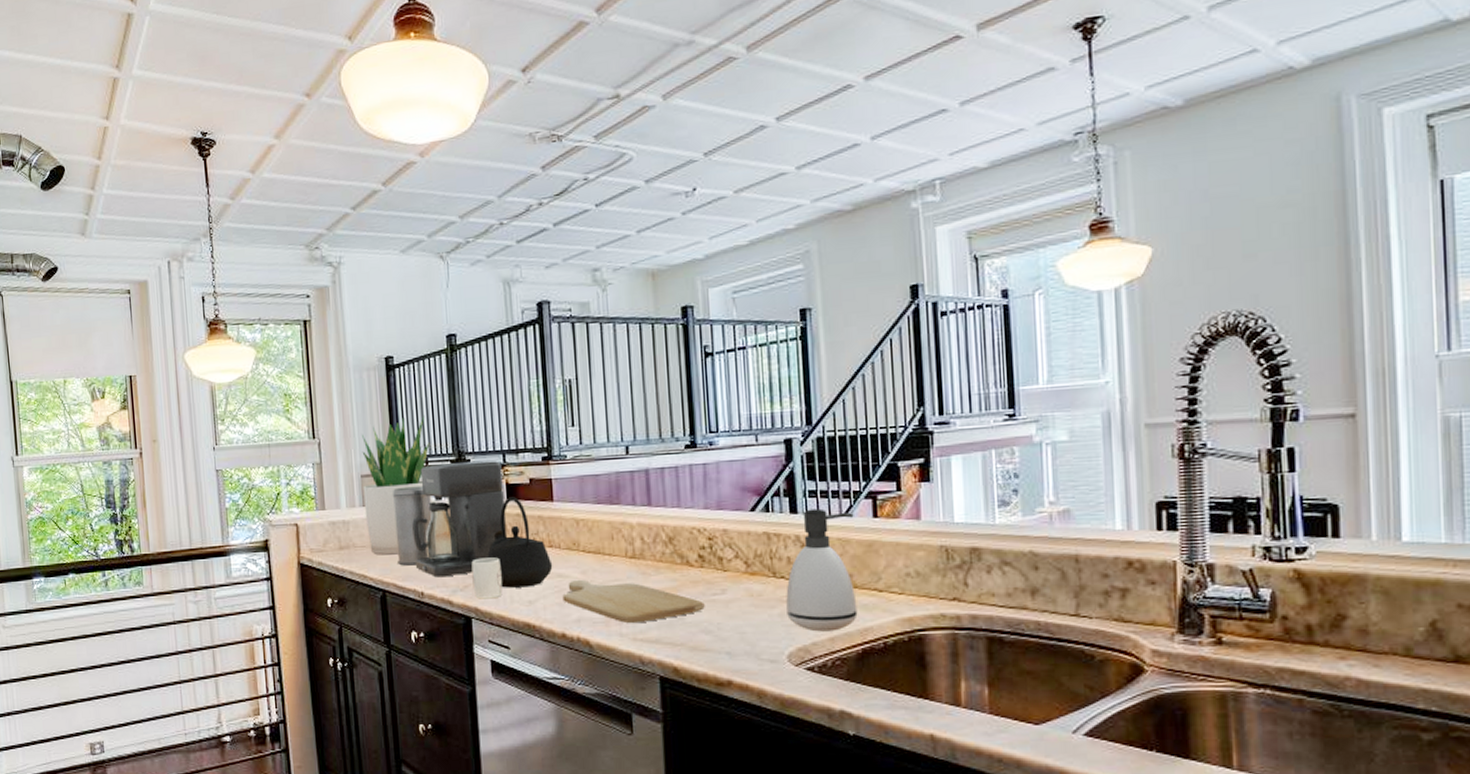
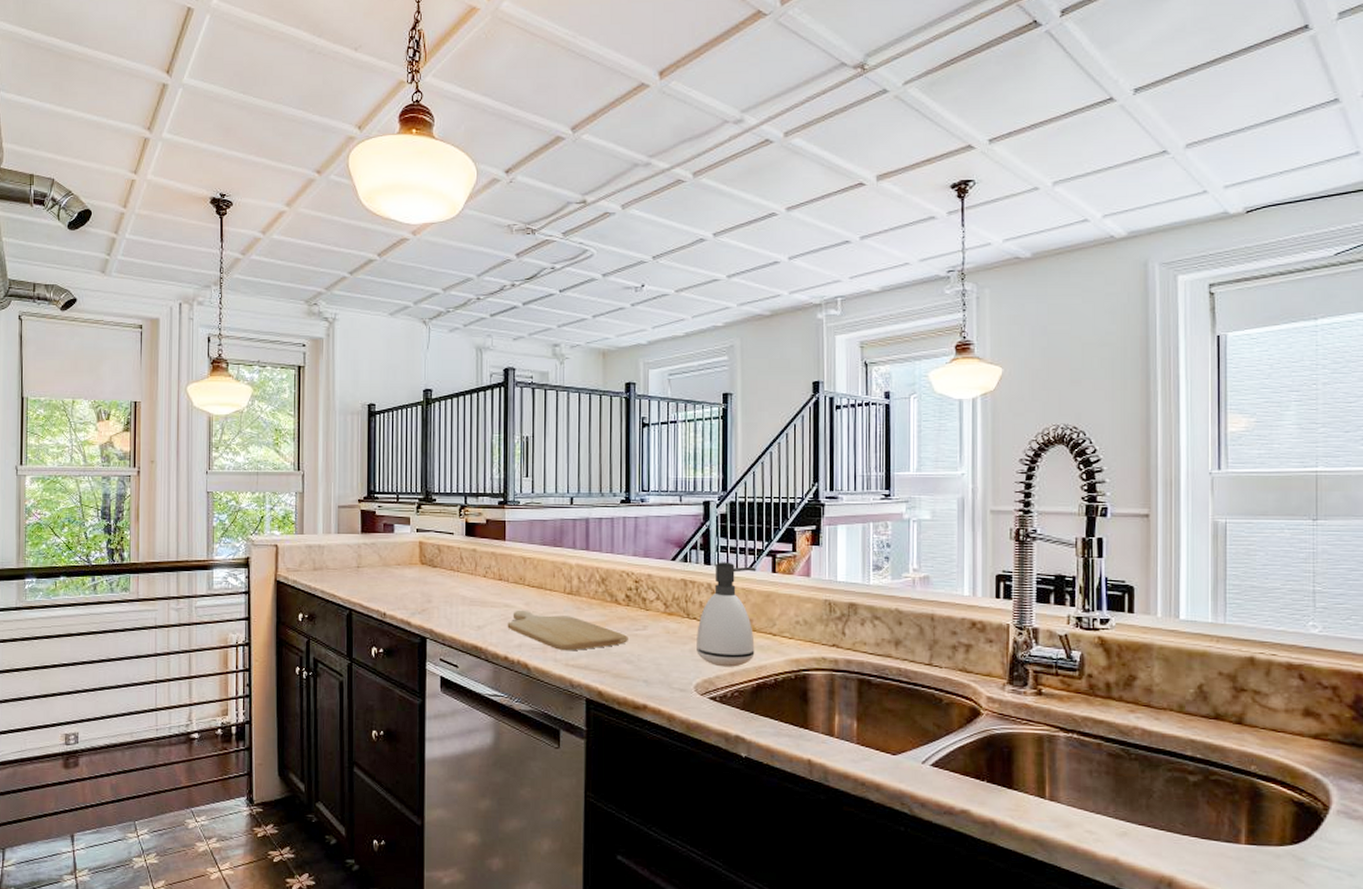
planter: present [362,415,432,555] -> none [339,457,402,578]
canister: present [392,486,432,566] -> none [364,519,399,589]
coffee maker: present [412,460,508,578] -> none [380,500,464,601]
mug: present [471,557,503,599] -> none [430,586,457,622]
kettle: present [487,497,553,588] -> none [444,534,501,614]

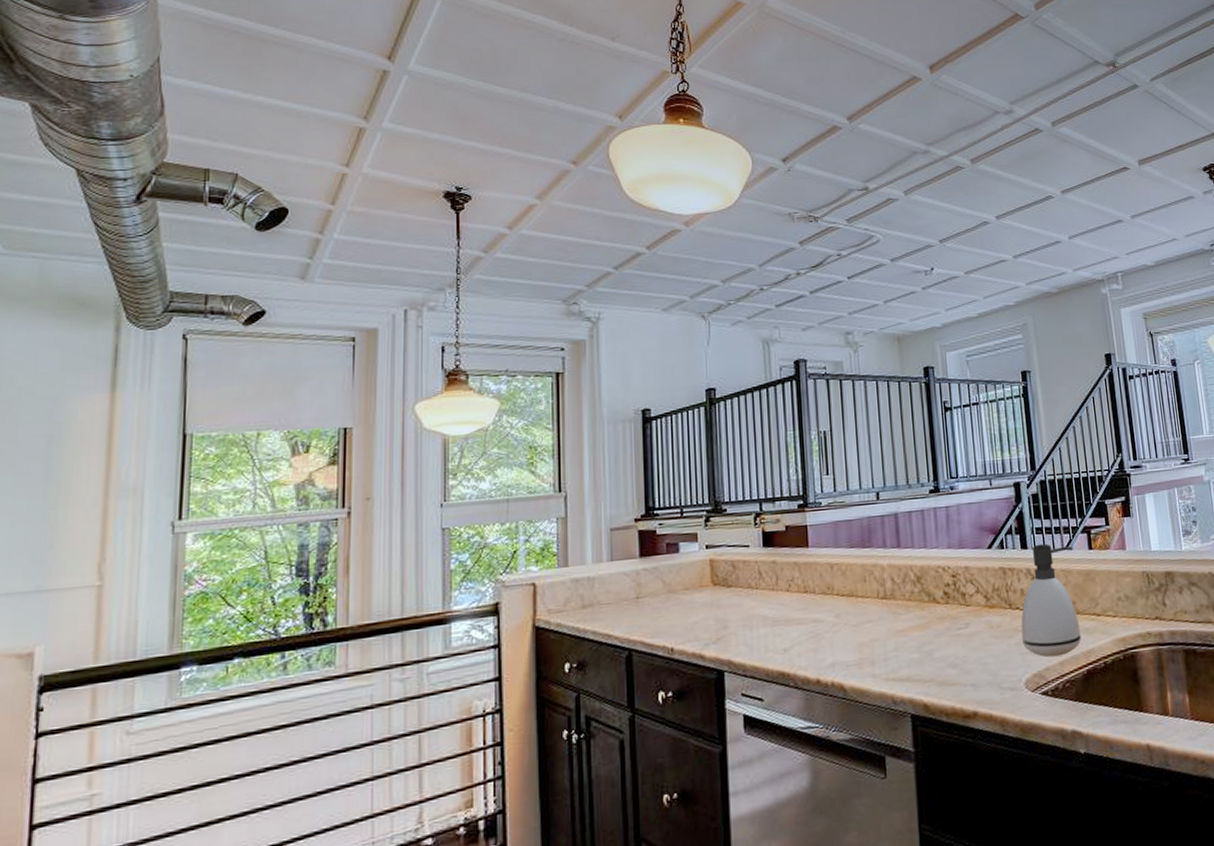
chopping board: present [507,610,628,651] -> none [817,623,951,664]

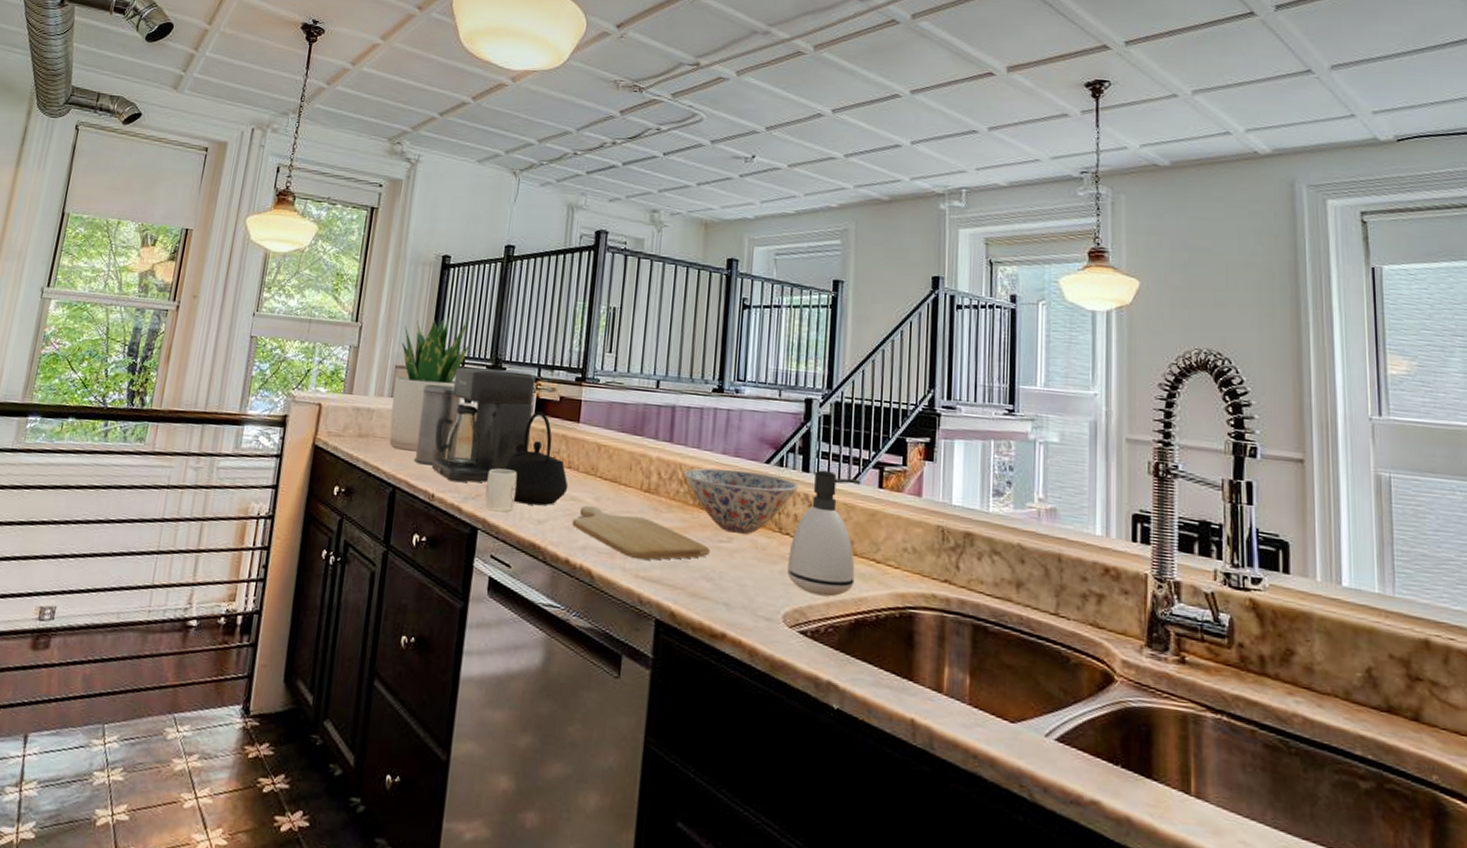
planter: none [612,466,686,612] -> present [389,316,470,452]
canister: none [643,537,685,621] -> present [414,384,460,466]
coffee maker: none [664,509,763,632] -> present [431,367,536,483]
mug: none [725,606,758,651] -> present [484,468,518,513]
kettle: none [741,544,808,638] -> present [505,411,569,506]
chopping board: none [817,623,951,664] -> present [572,505,710,560]
bowl: none [915,558,1020,620] -> present [684,468,798,535]

